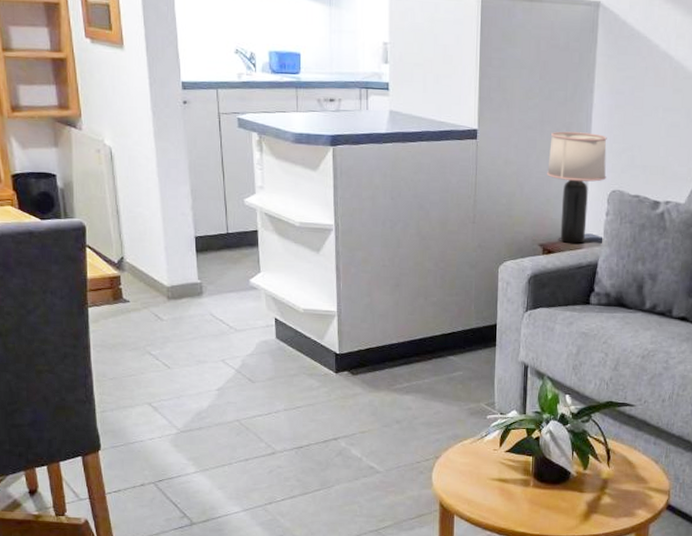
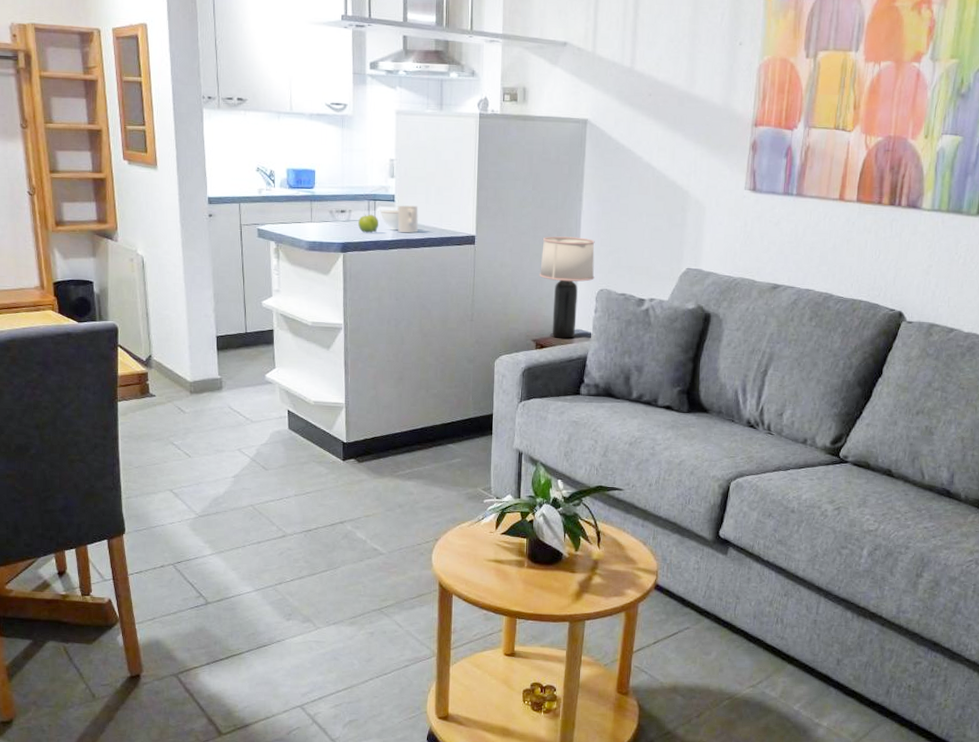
fruit: none [349,103,372,125] -> present [358,214,379,233]
bowl: none [374,99,394,123] -> present [381,209,399,231]
cup: none [392,94,415,126] -> present [397,205,419,233]

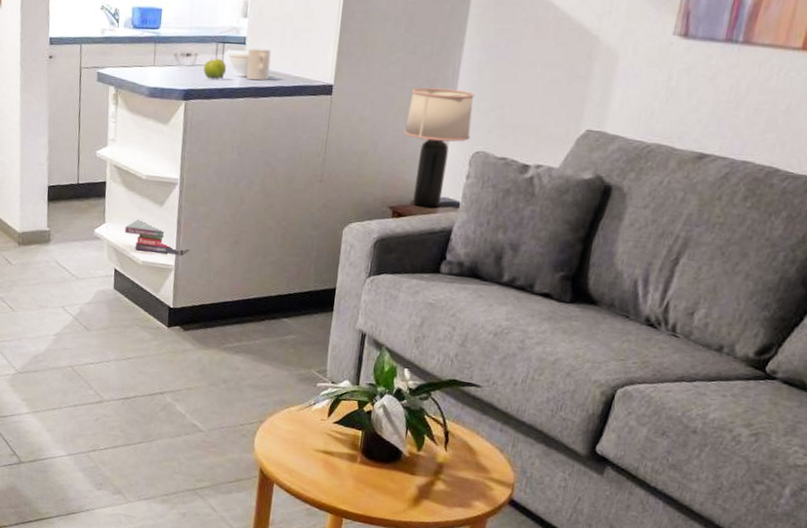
books: none [295,363,358,394] -> present [125,219,190,256]

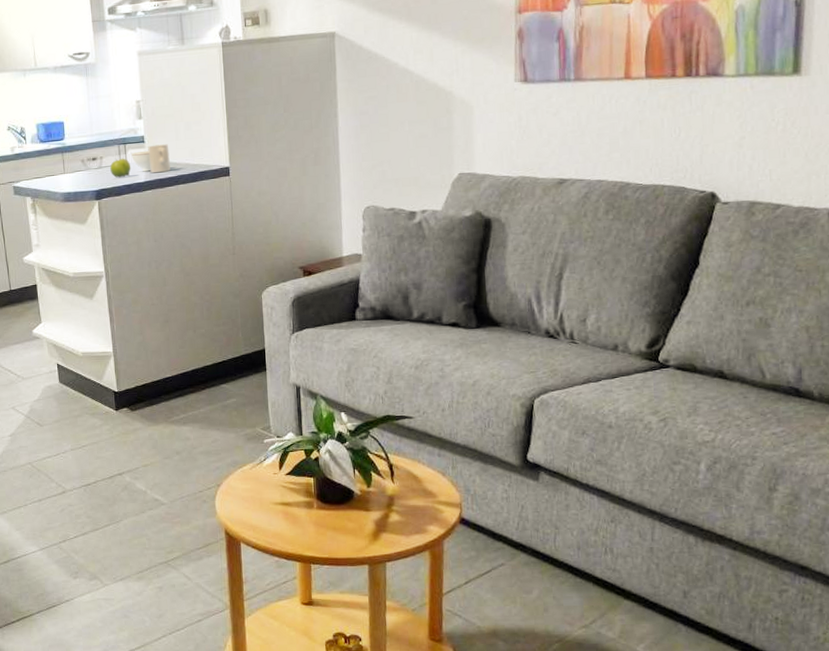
books: present [125,219,190,256] -> none [61,315,125,343]
table lamp: present [403,87,475,208] -> none [299,155,359,264]

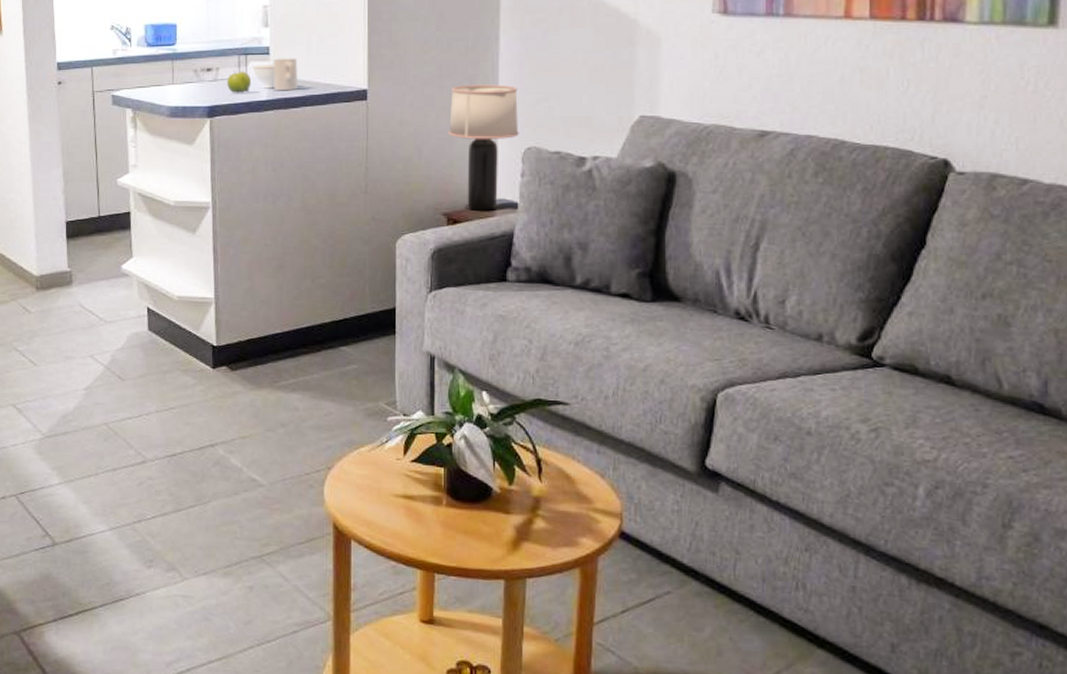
table lamp: none [299,155,359,264] -> present [448,84,519,212]

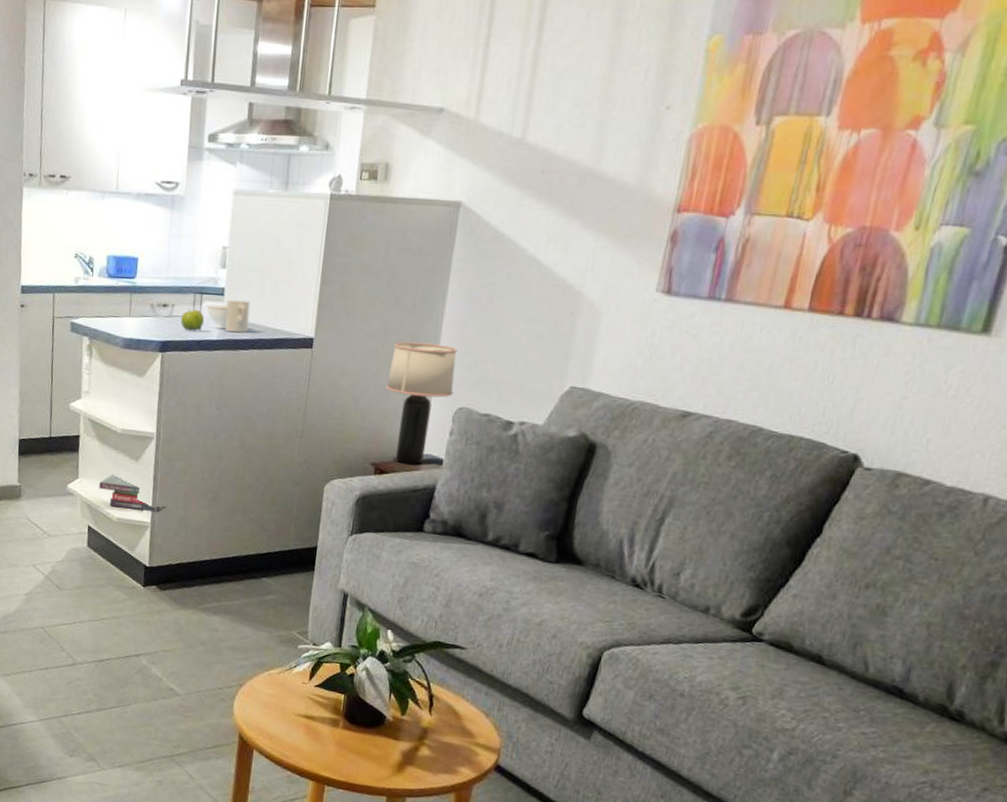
books: none [155,250,230,287] -> present [99,475,167,513]

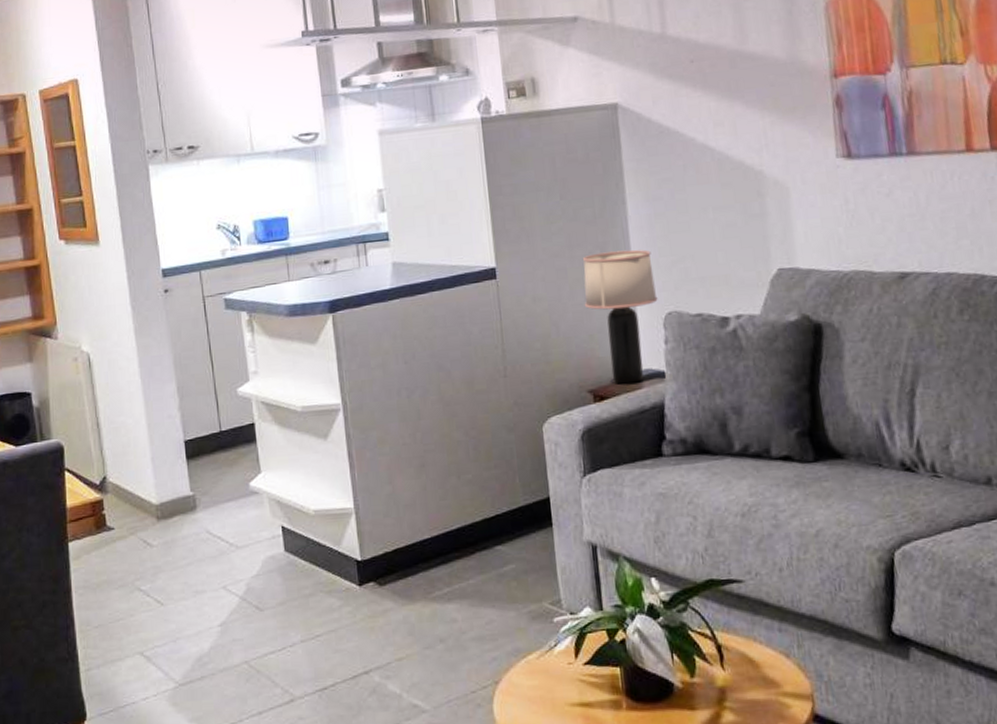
books: present [99,475,167,513] -> none [286,461,369,498]
fruit: present [181,309,205,331] -> none [347,260,373,285]
bowl: present [207,305,228,329] -> none [373,250,399,277]
cup: present [225,300,251,333] -> none [393,241,422,278]

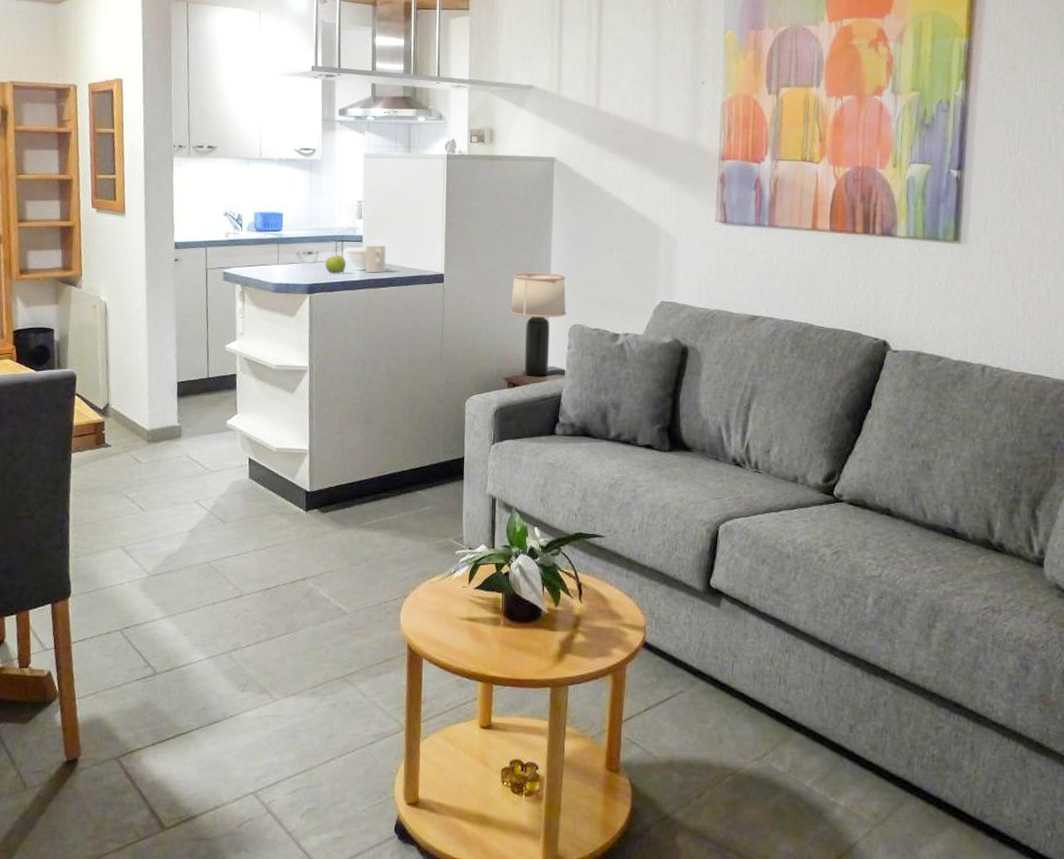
fruit: none [347,260,373,285] -> present [325,255,347,274]
bowl: none [373,250,399,277] -> present [348,250,367,271]
cup: none [393,241,422,278] -> present [365,245,386,273]

